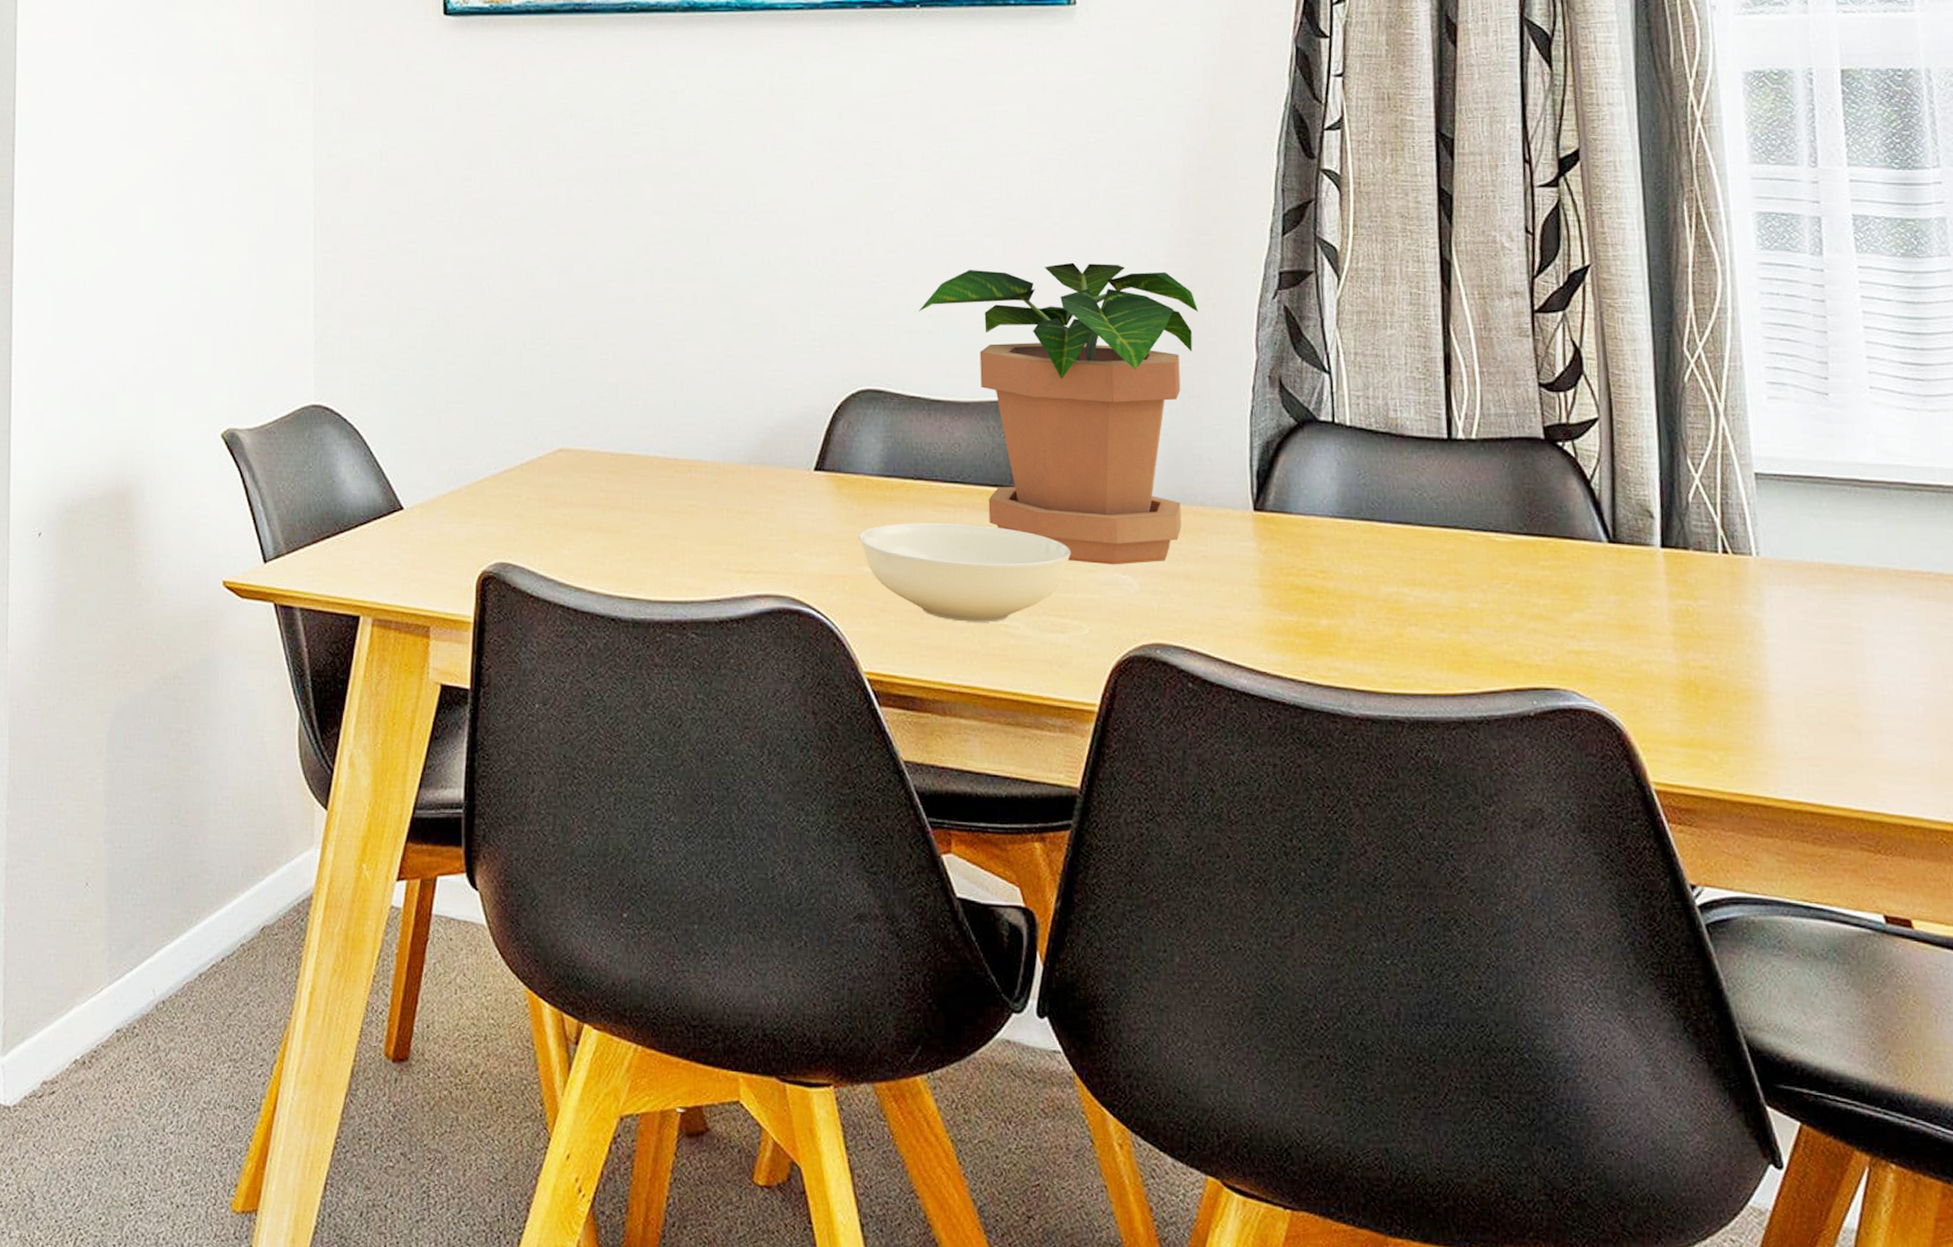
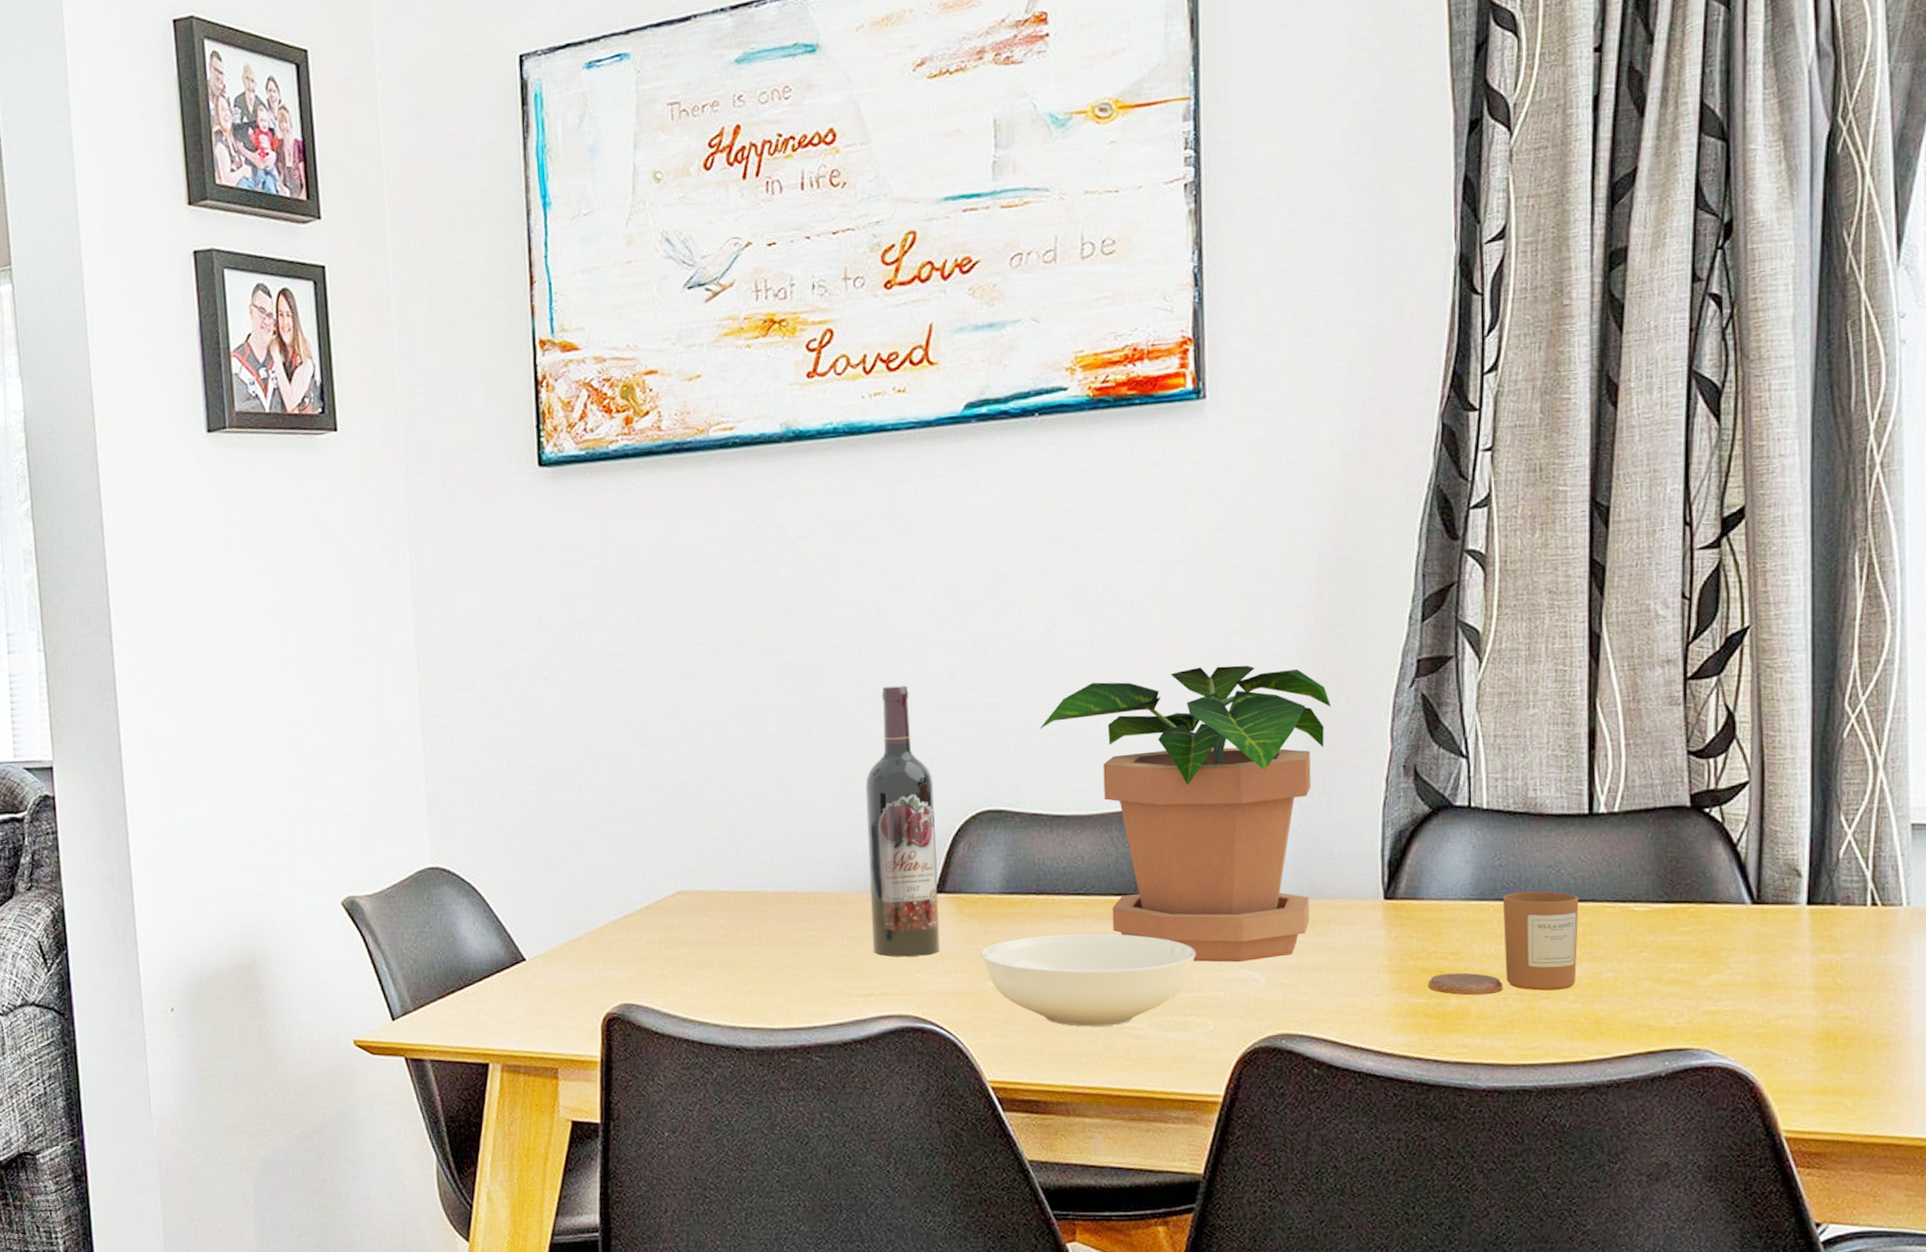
wine bottle: none [748,257,819,535] -> present [865,685,940,957]
candle: none [1298,513,1443,617] -> present [1428,891,1579,996]

